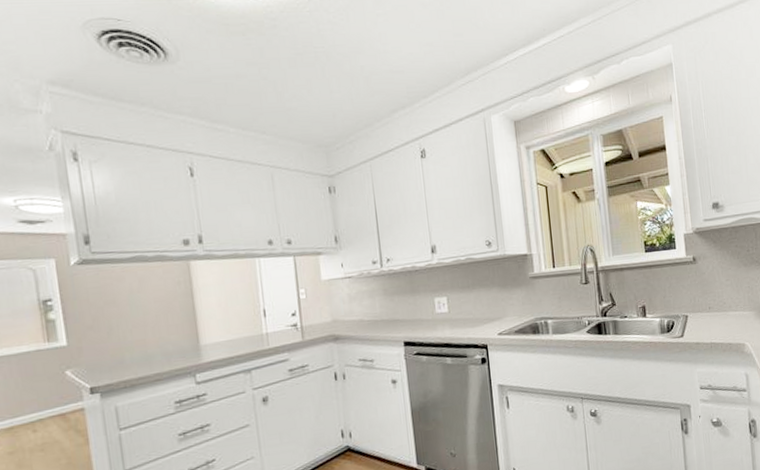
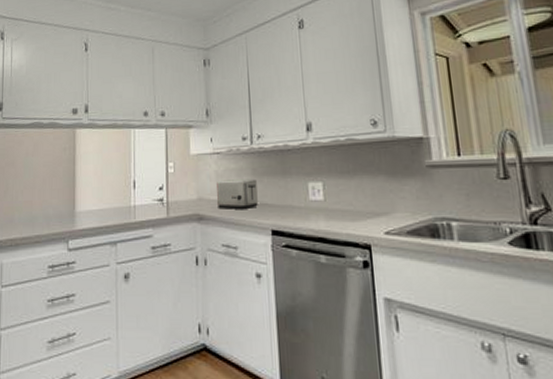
toaster: none [350,298,391,328] -> present [217,179,258,210]

